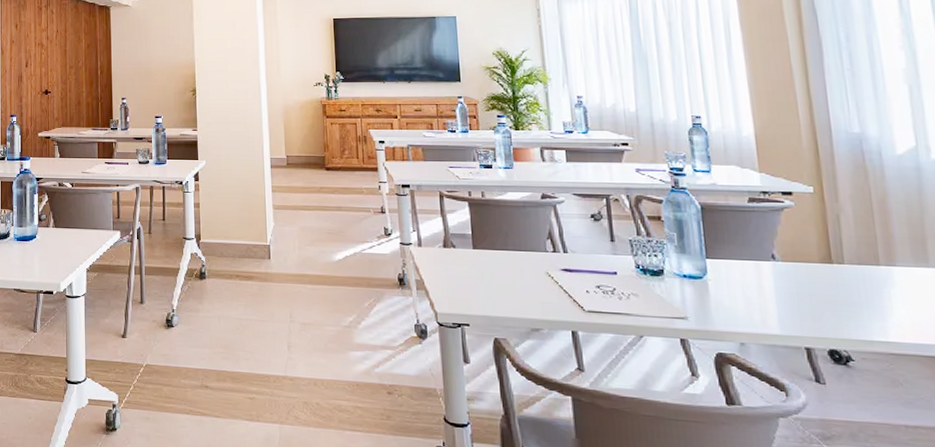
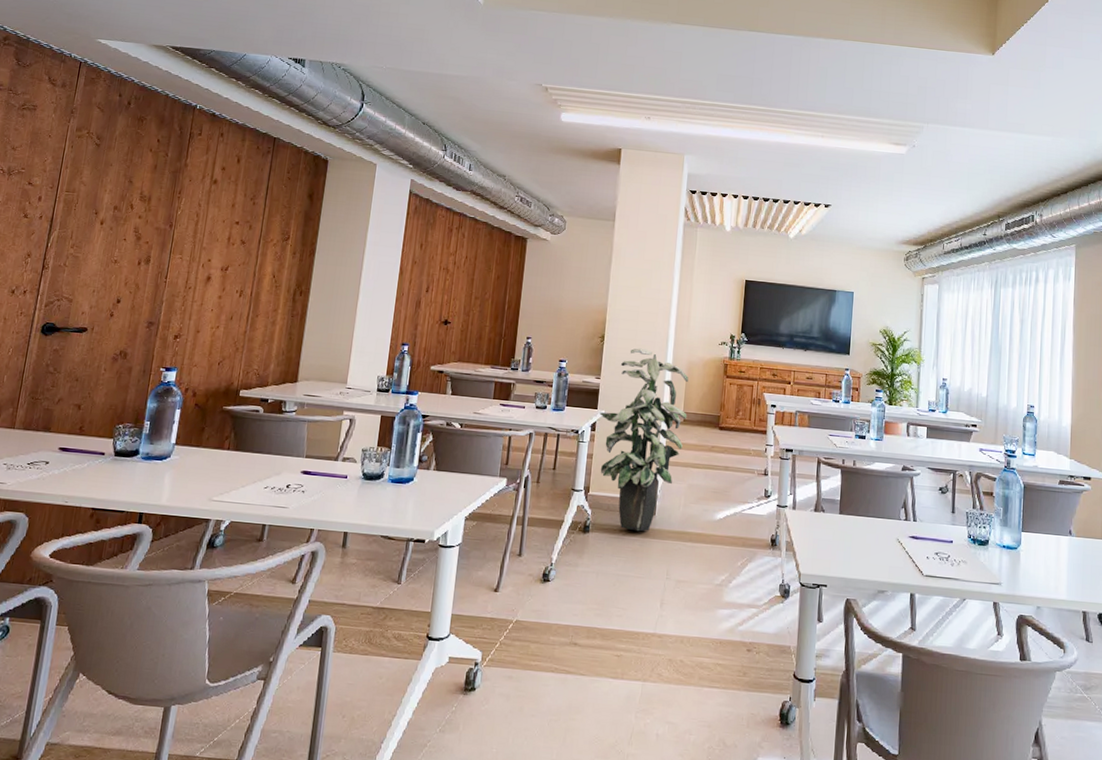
indoor plant: none [201,97,290,276] -> present [599,348,688,532]

